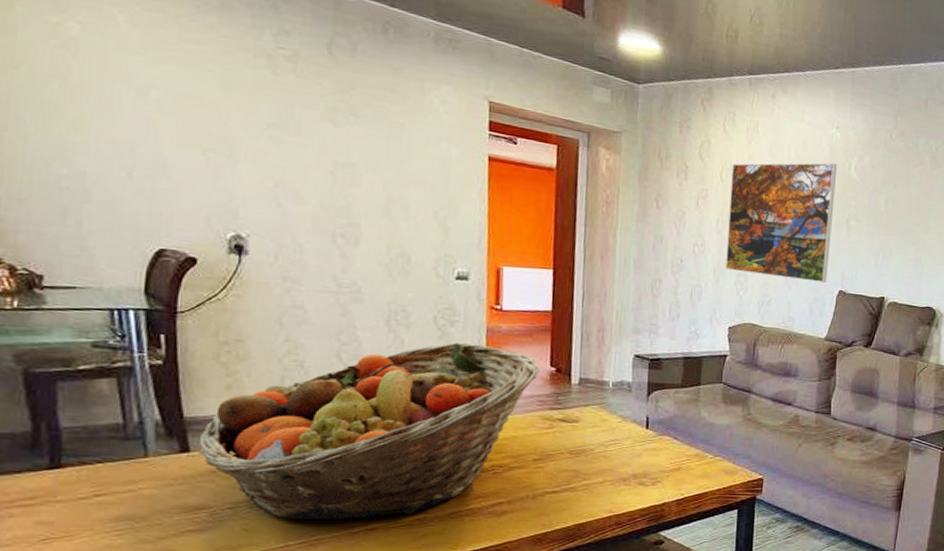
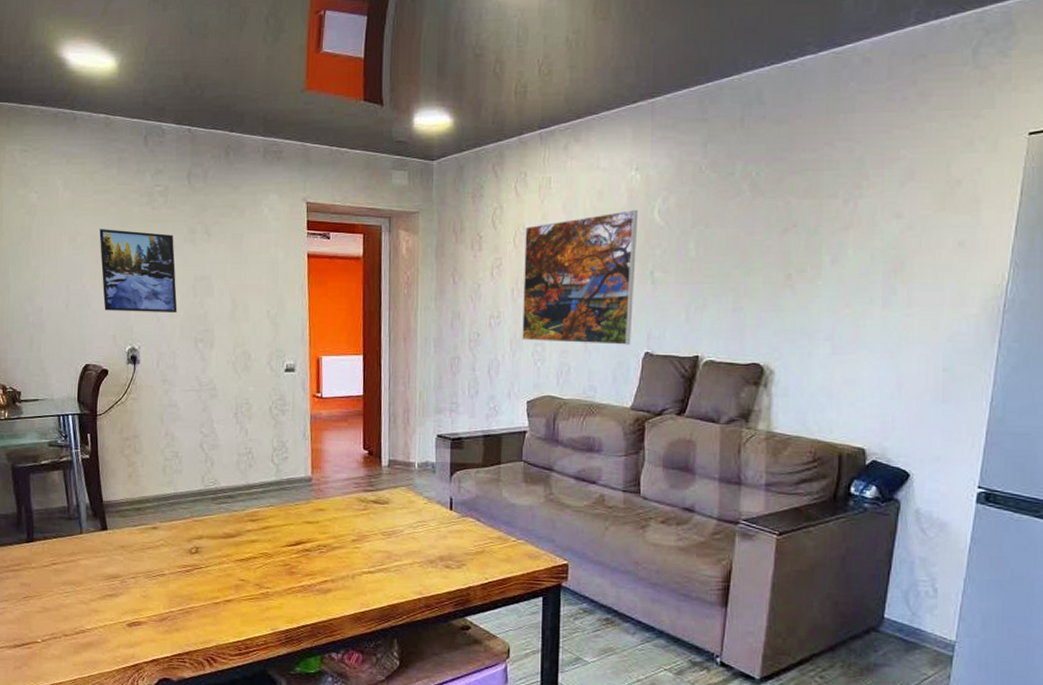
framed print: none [187,86,308,200] -> present [99,229,177,312]
fruit basket: present [198,343,539,519] -> none [112,431,354,591]

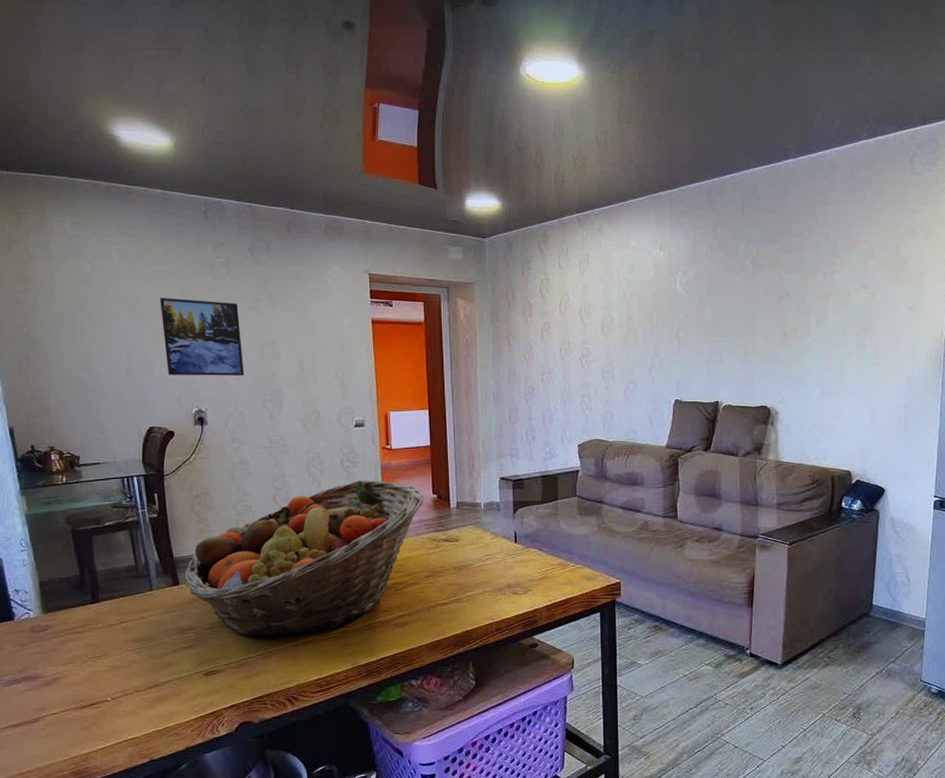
fruit basket: none [112,431,354,591] -> present [184,480,424,635]
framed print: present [522,209,637,345] -> none [569,281,664,394]

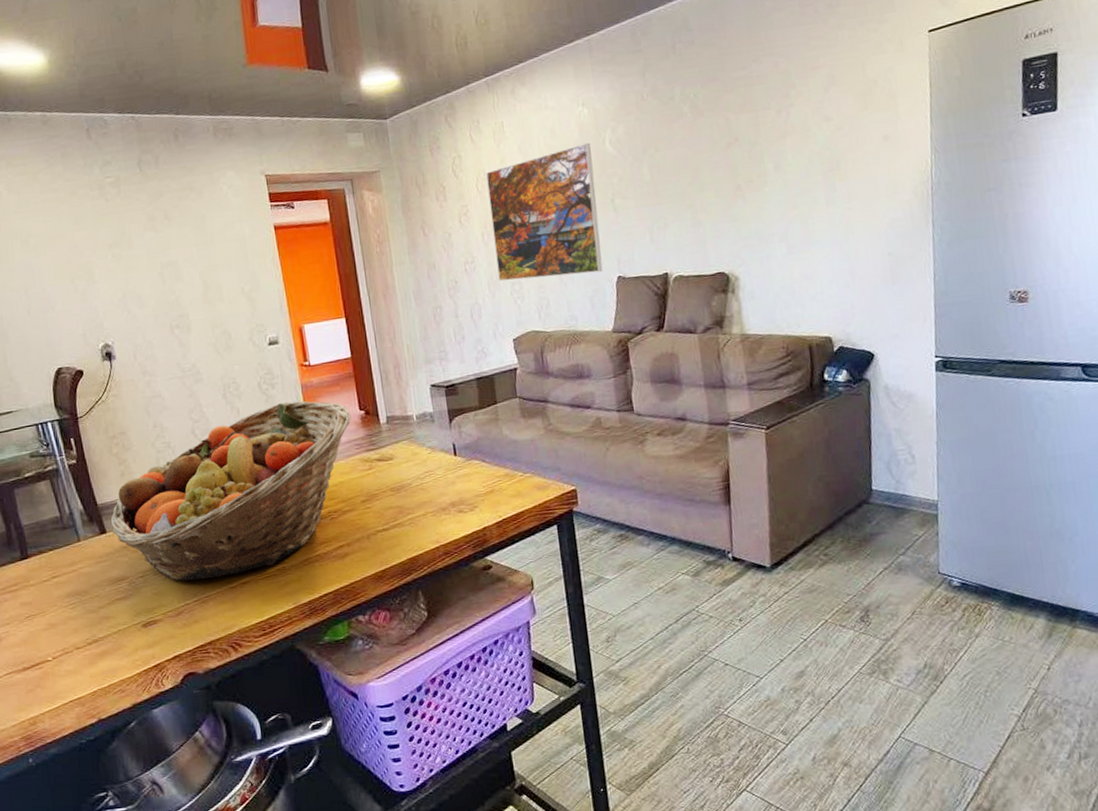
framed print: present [160,298,244,376] -> none [52,224,148,311]
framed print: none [569,281,664,394] -> present [486,142,603,281]

